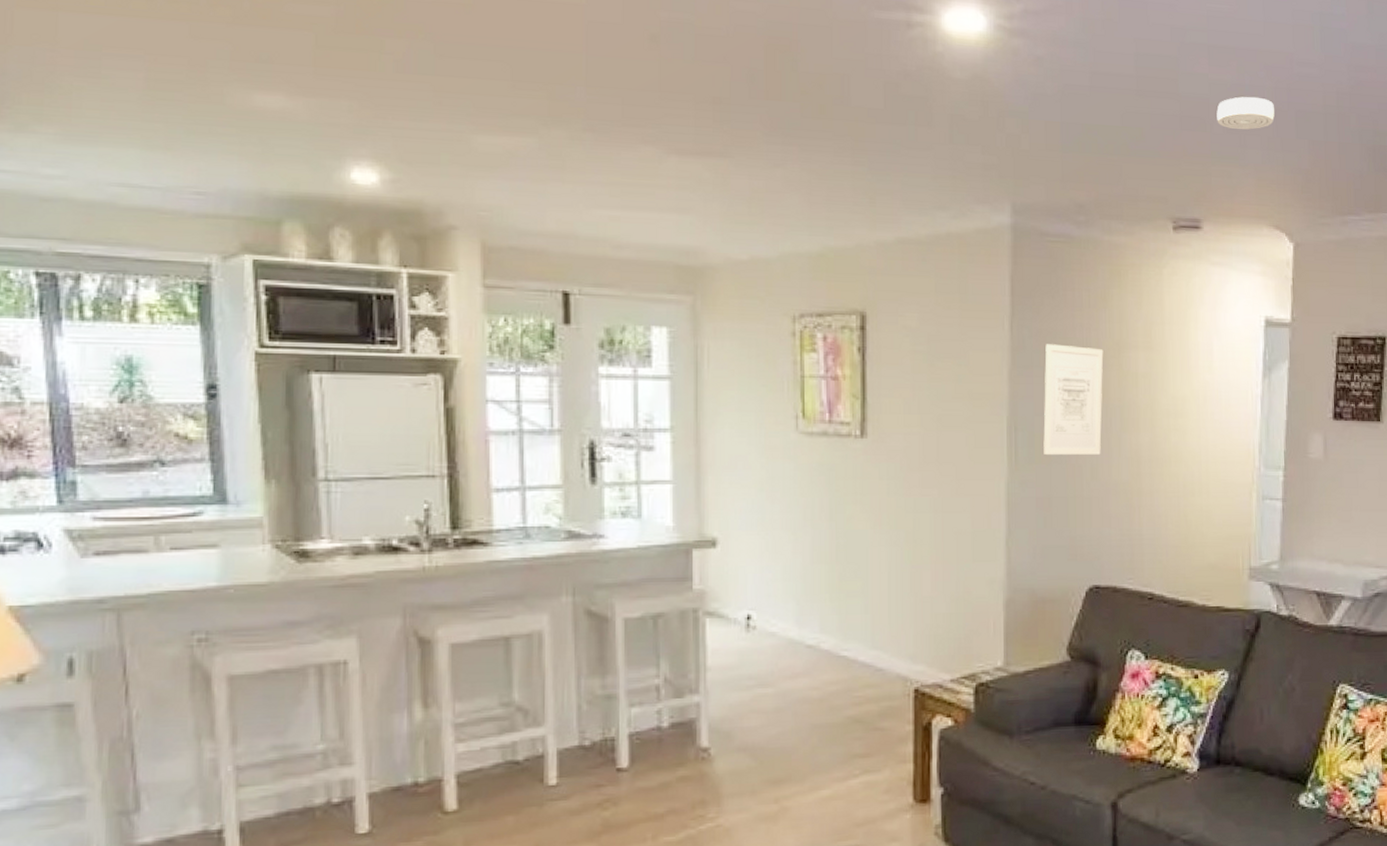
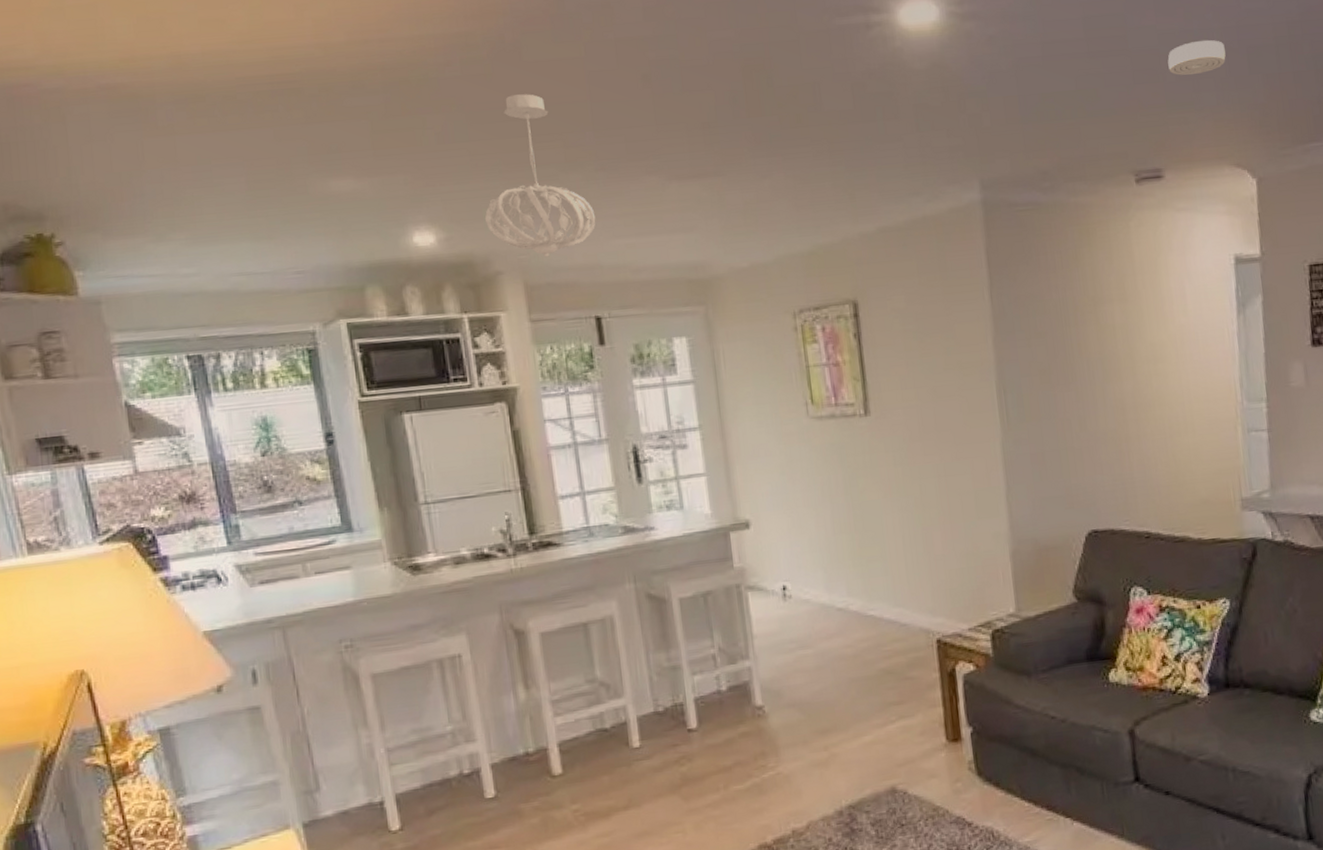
pendant light: none [442,32,577,218] -> present [484,94,596,257]
wall art: present [1043,344,1104,455] -> none [1024,306,1087,412]

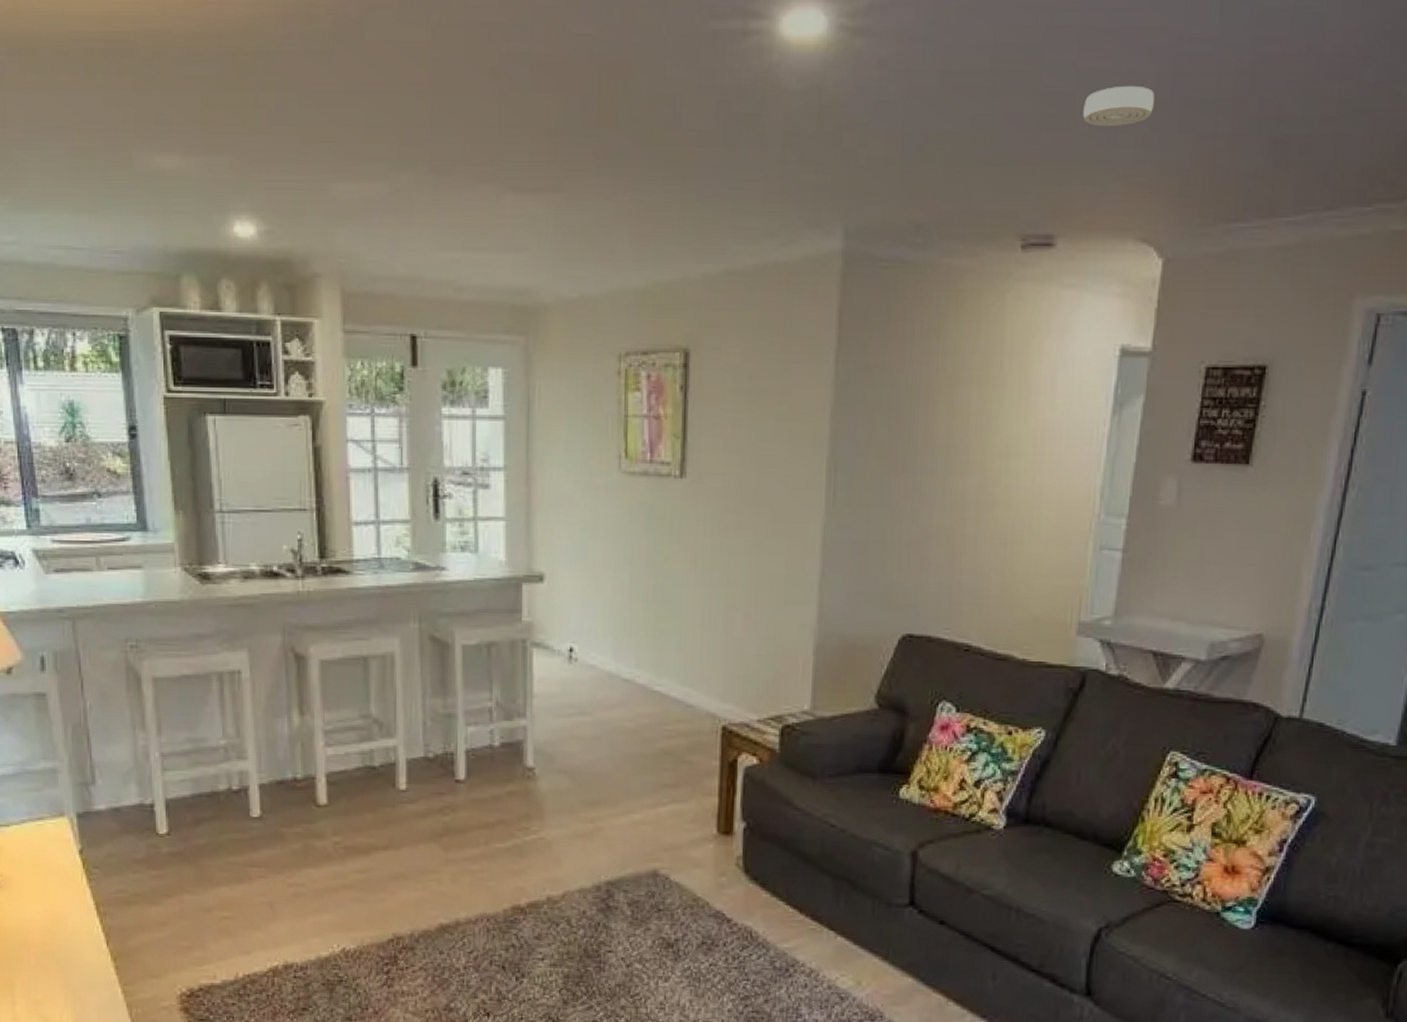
pendant light: present [484,94,596,257] -> none [308,78,423,264]

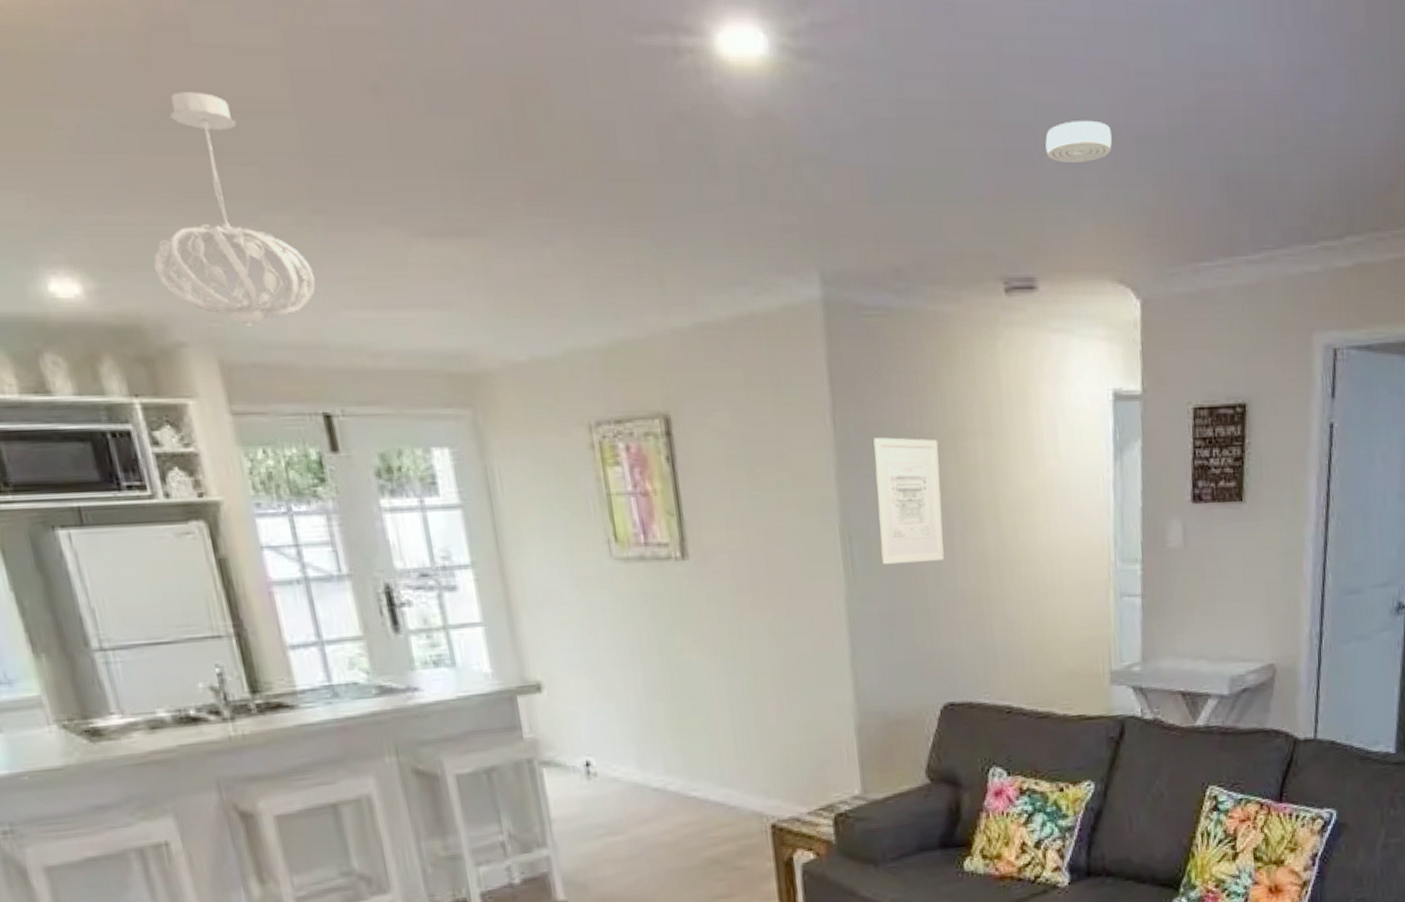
pendant light: none [308,78,423,264] -> present [153,92,316,328]
wall art: none [863,380,934,498] -> present [873,437,945,564]

